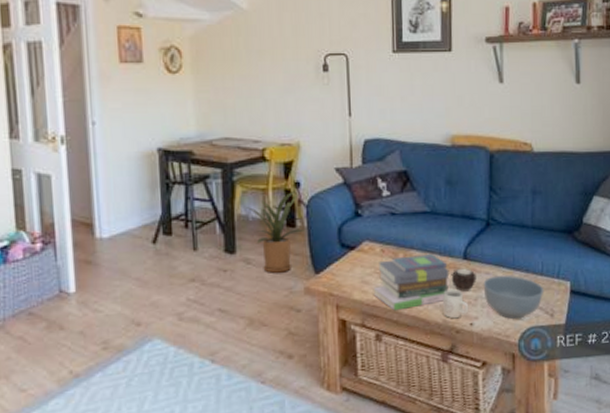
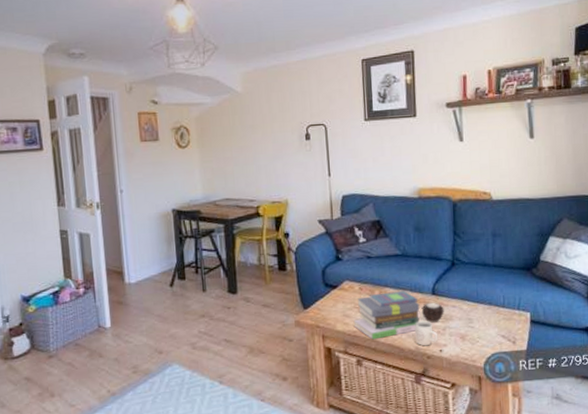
house plant: present [243,191,306,273] -> none [243,241,295,309]
bowl: present [483,275,544,319] -> none [450,307,506,346]

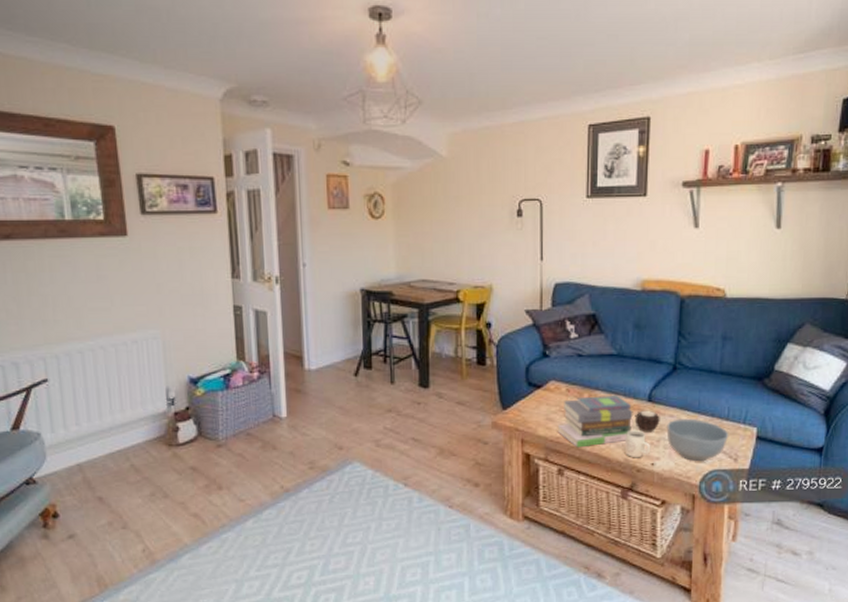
bowl: none [450,307,506,346] -> present [666,418,729,461]

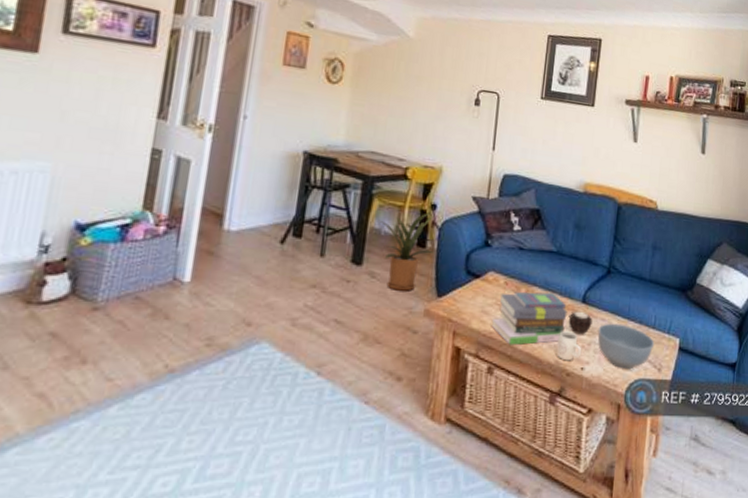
house plant: none [438,332,495,407] -> present [378,213,435,291]

